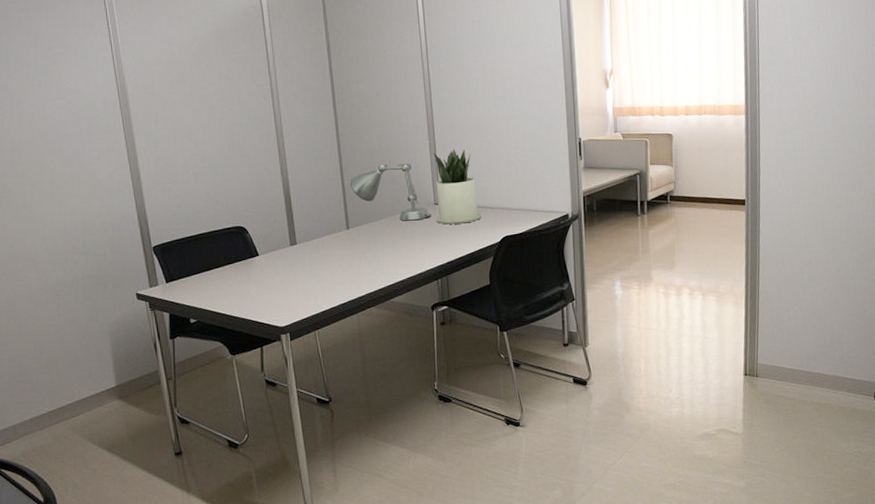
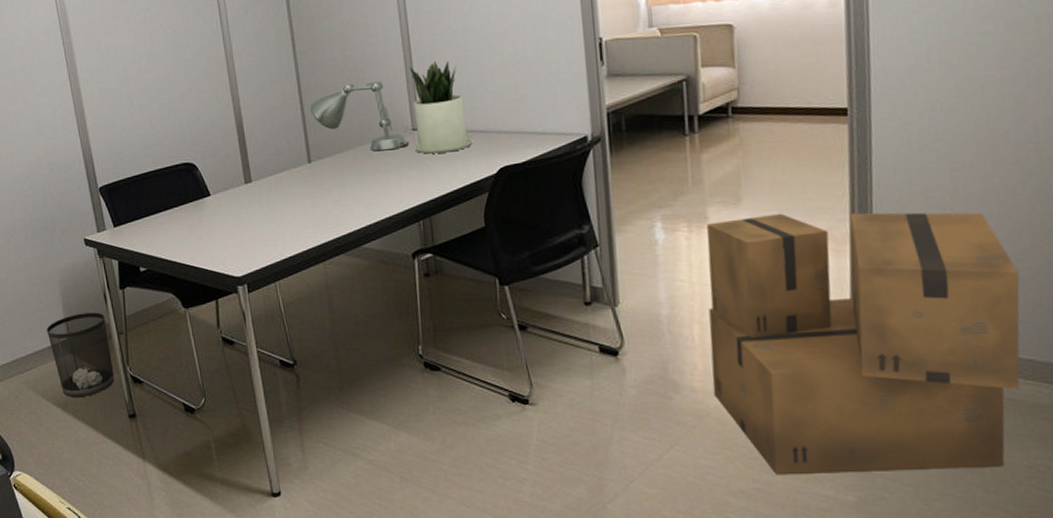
waste bin: none [95,360,162,439] -> present [46,312,115,397]
cardboard box: none [651,275,847,471] -> present [707,212,1020,475]

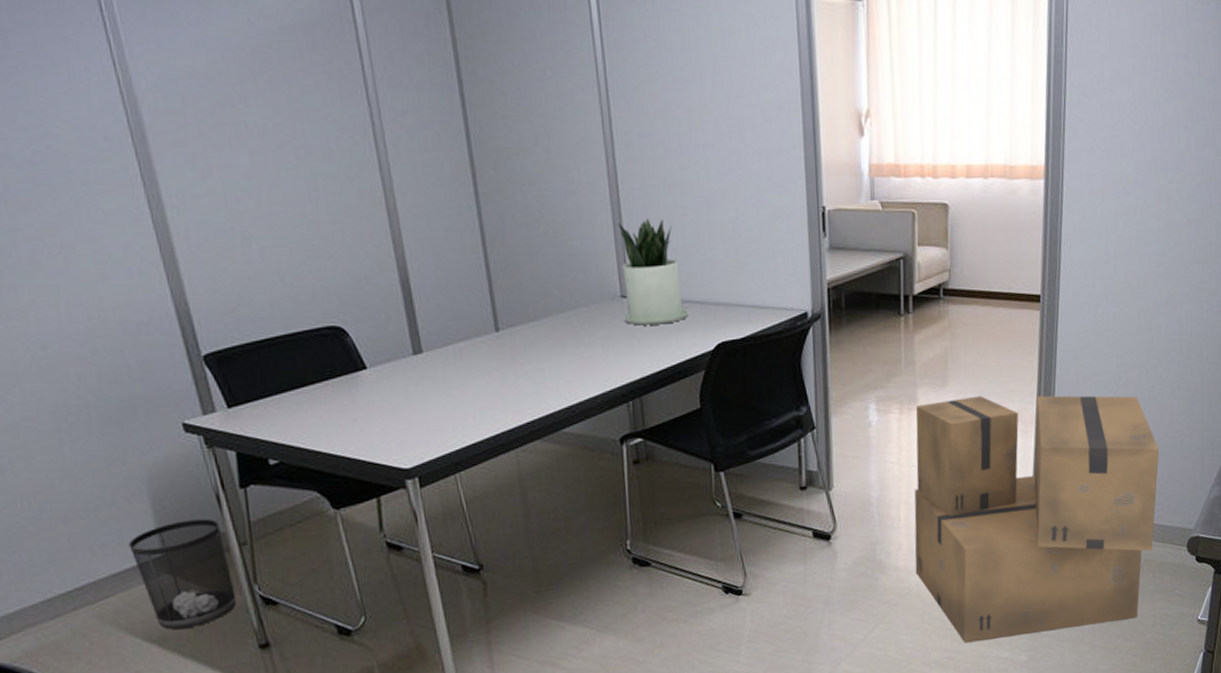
desk lamp: present [310,81,409,152] -> none [497,238,617,321]

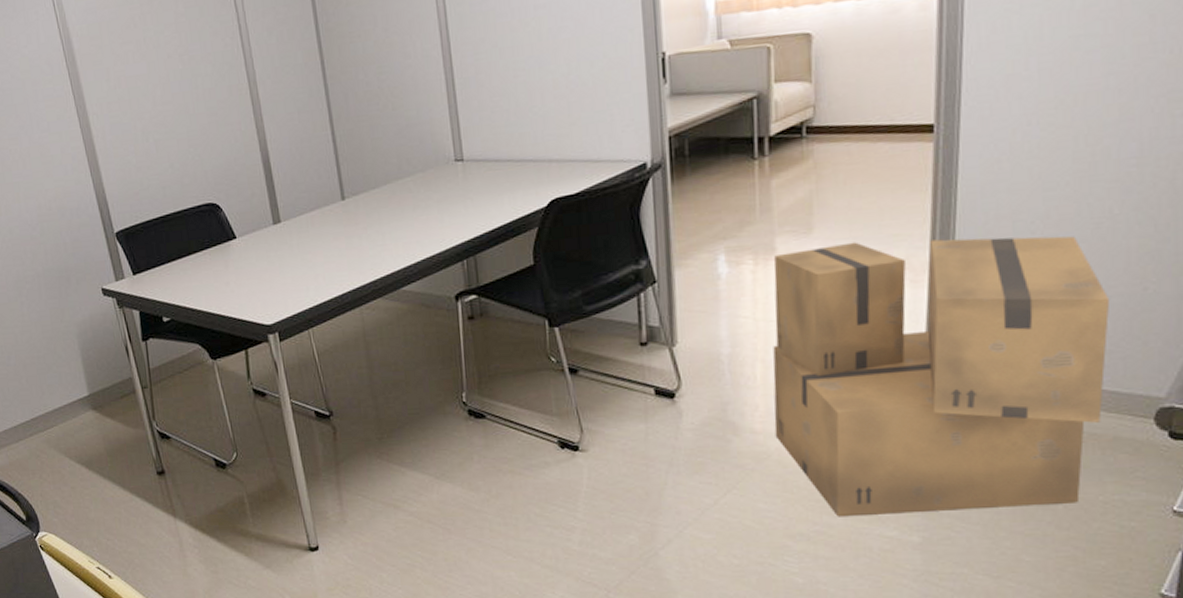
waste bin: present [128,518,237,629] -> none [66,366,141,455]
planter: present [618,218,690,326] -> none [451,82,523,187]

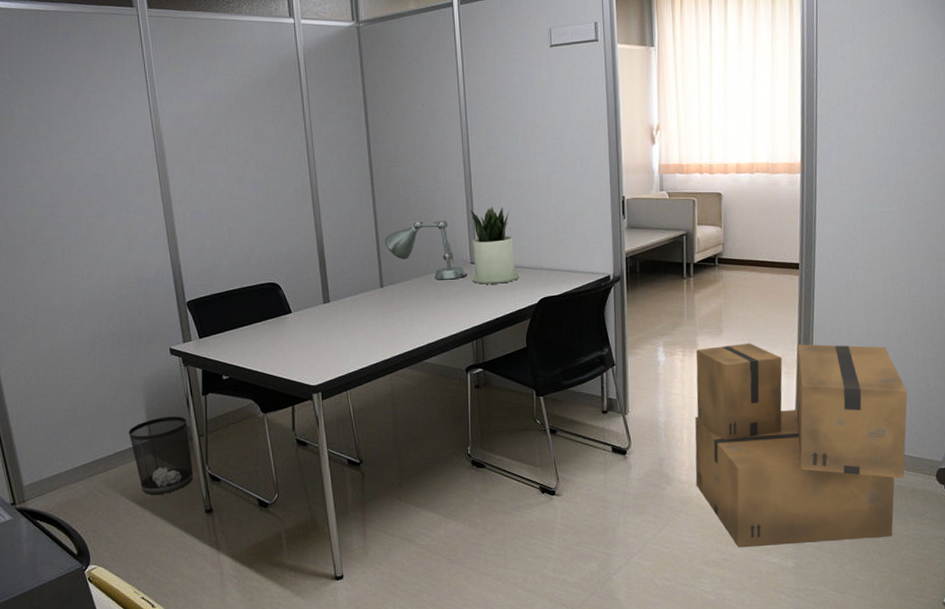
waste bin: none [66,366,141,455] -> present [128,416,193,494]
desk lamp: none [342,108,451,186] -> present [384,221,467,280]
planter: none [451,82,523,187] -> present [470,206,521,284]

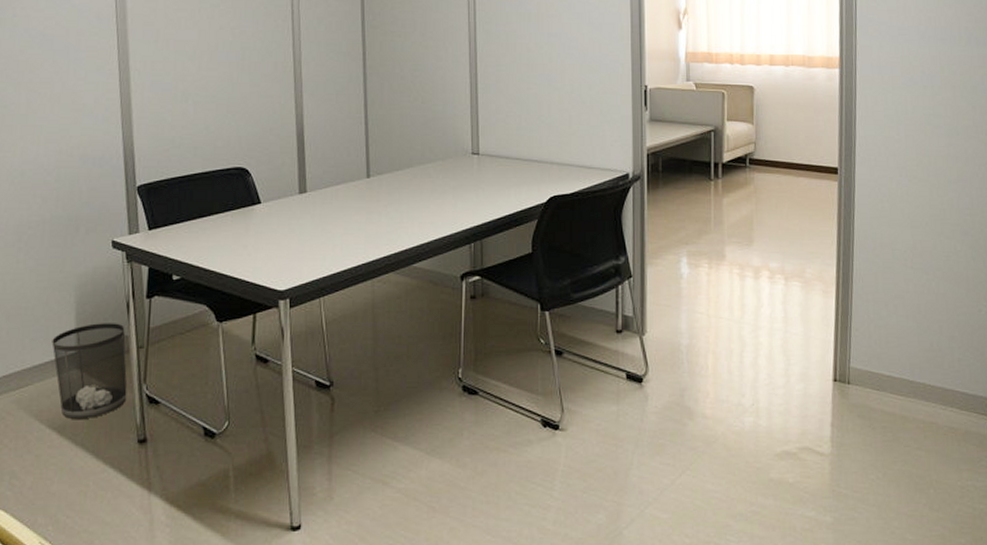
desk lamp: present [384,221,467,280] -> none [374,104,467,172]
planter: present [470,206,521,284] -> none [471,90,528,178]
cardboard box: present [695,343,908,548] -> none [721,256,958,498]

